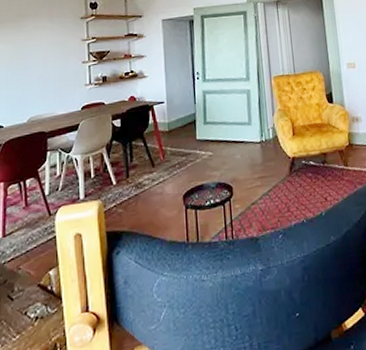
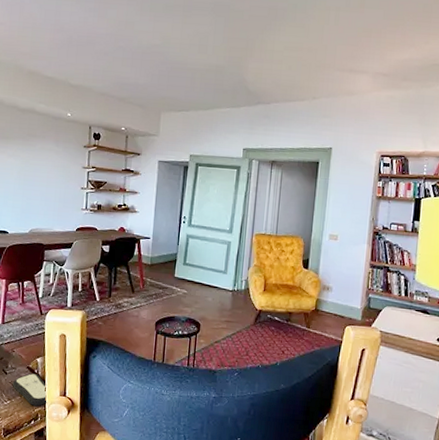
remote control: none [20,291,67,334] -> present [12,373,48,406]

